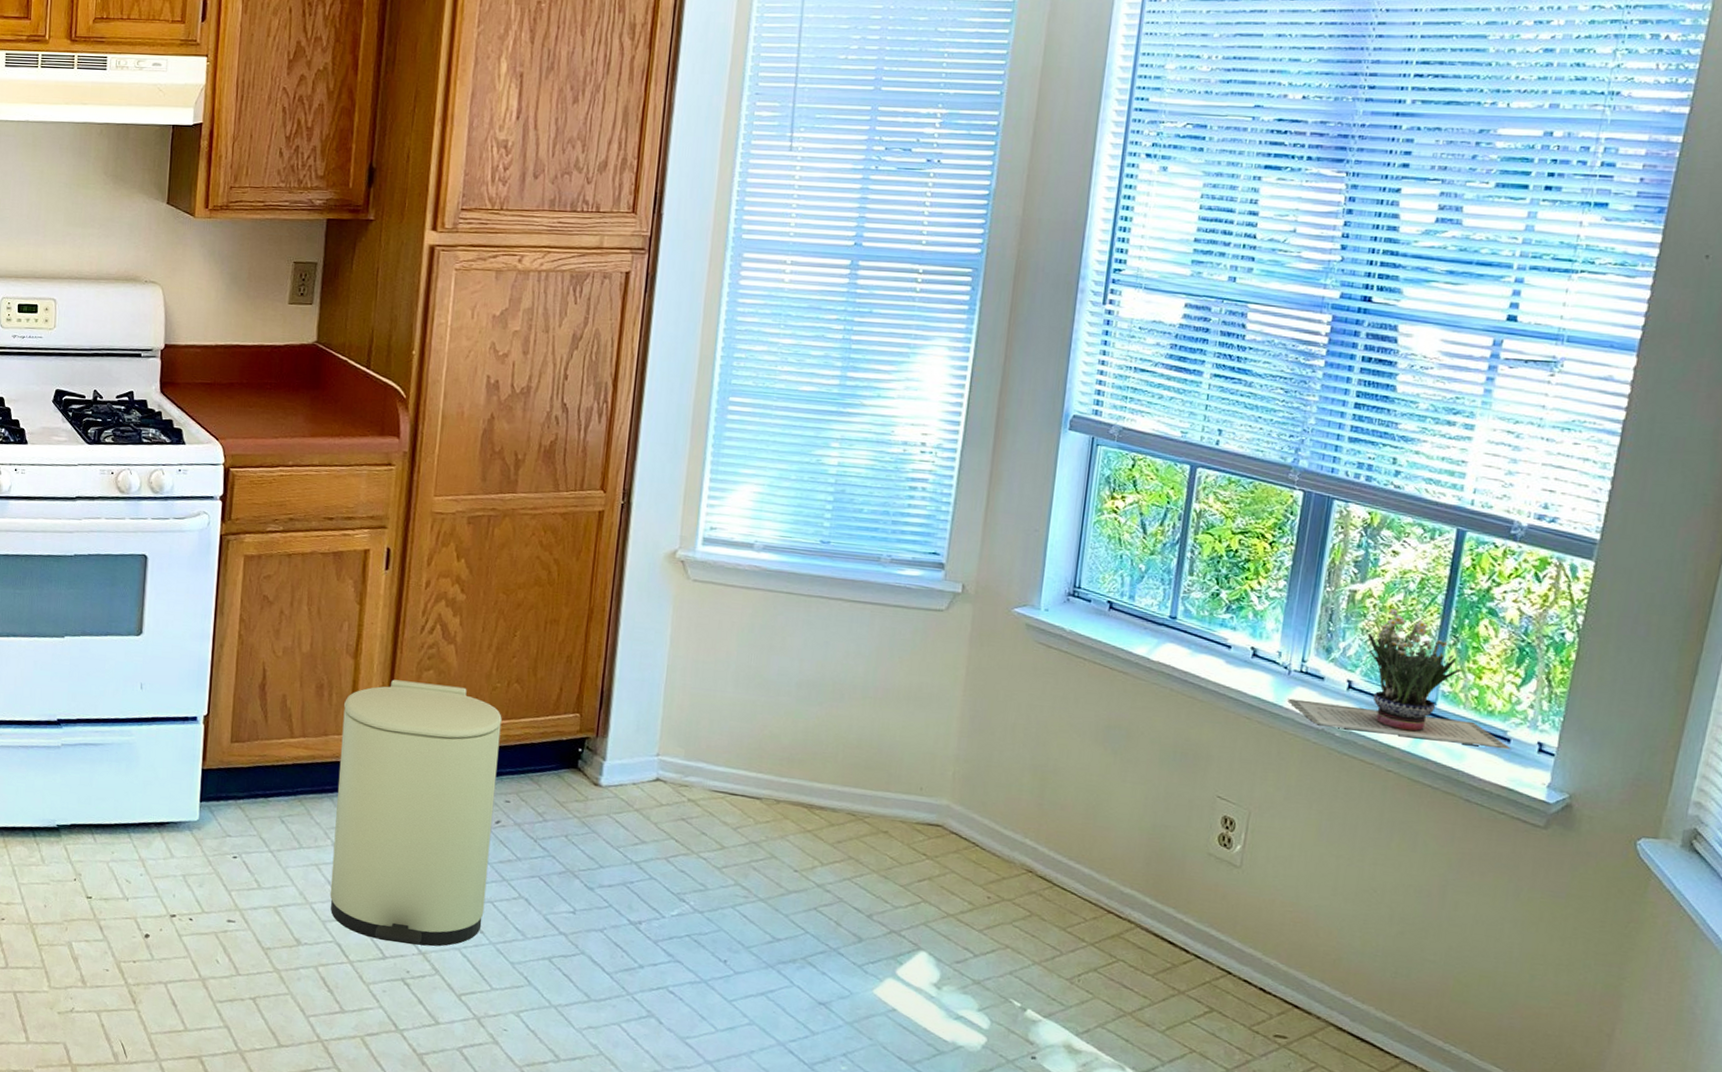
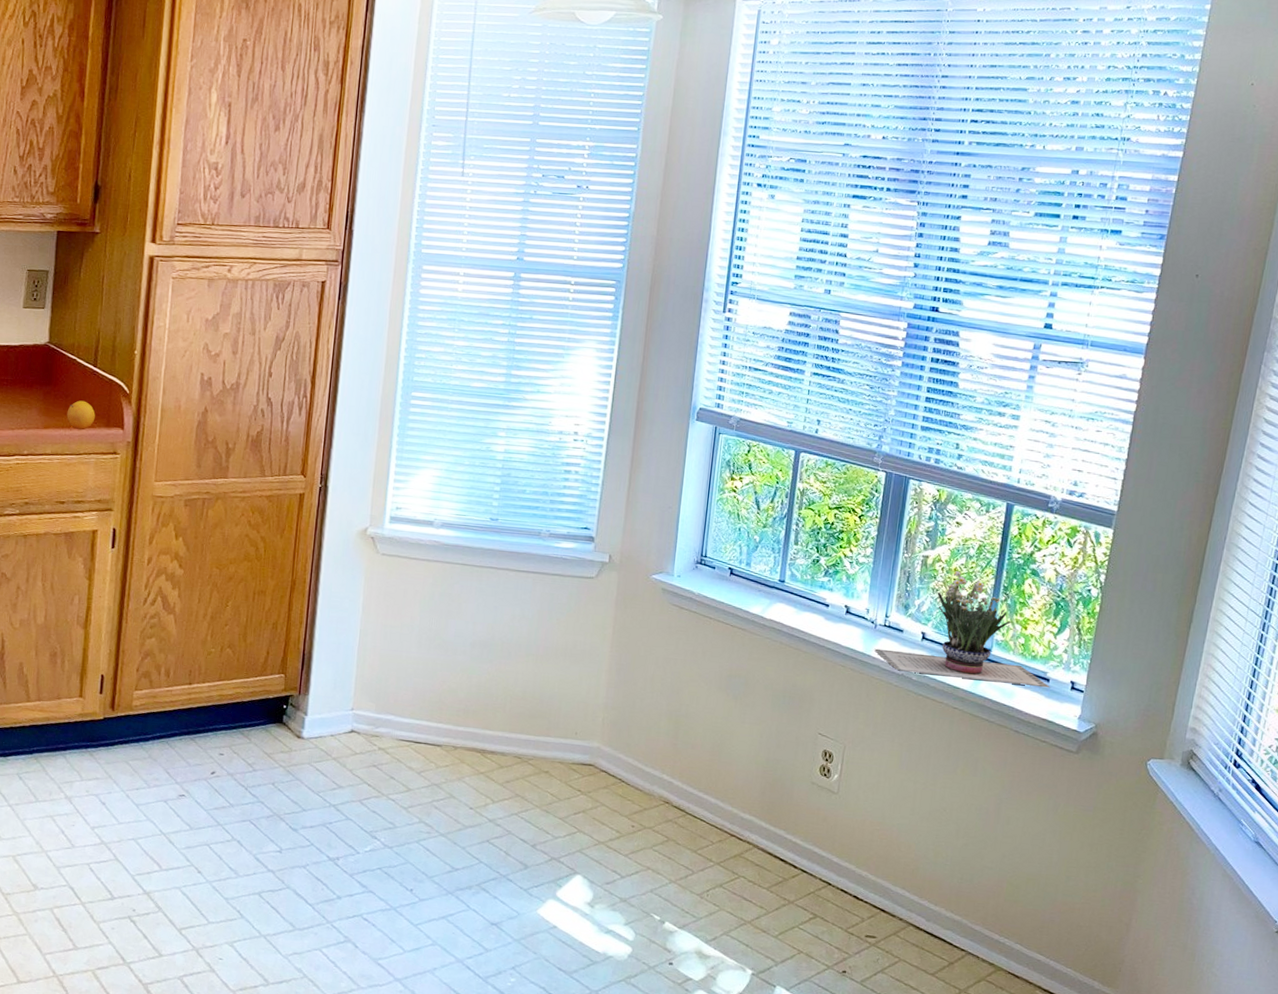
pedal bin: present [330,679,502,946] -> none [63,647,216,886]
fruit: none [336,406,368,439] -> present [66,400,95,430]

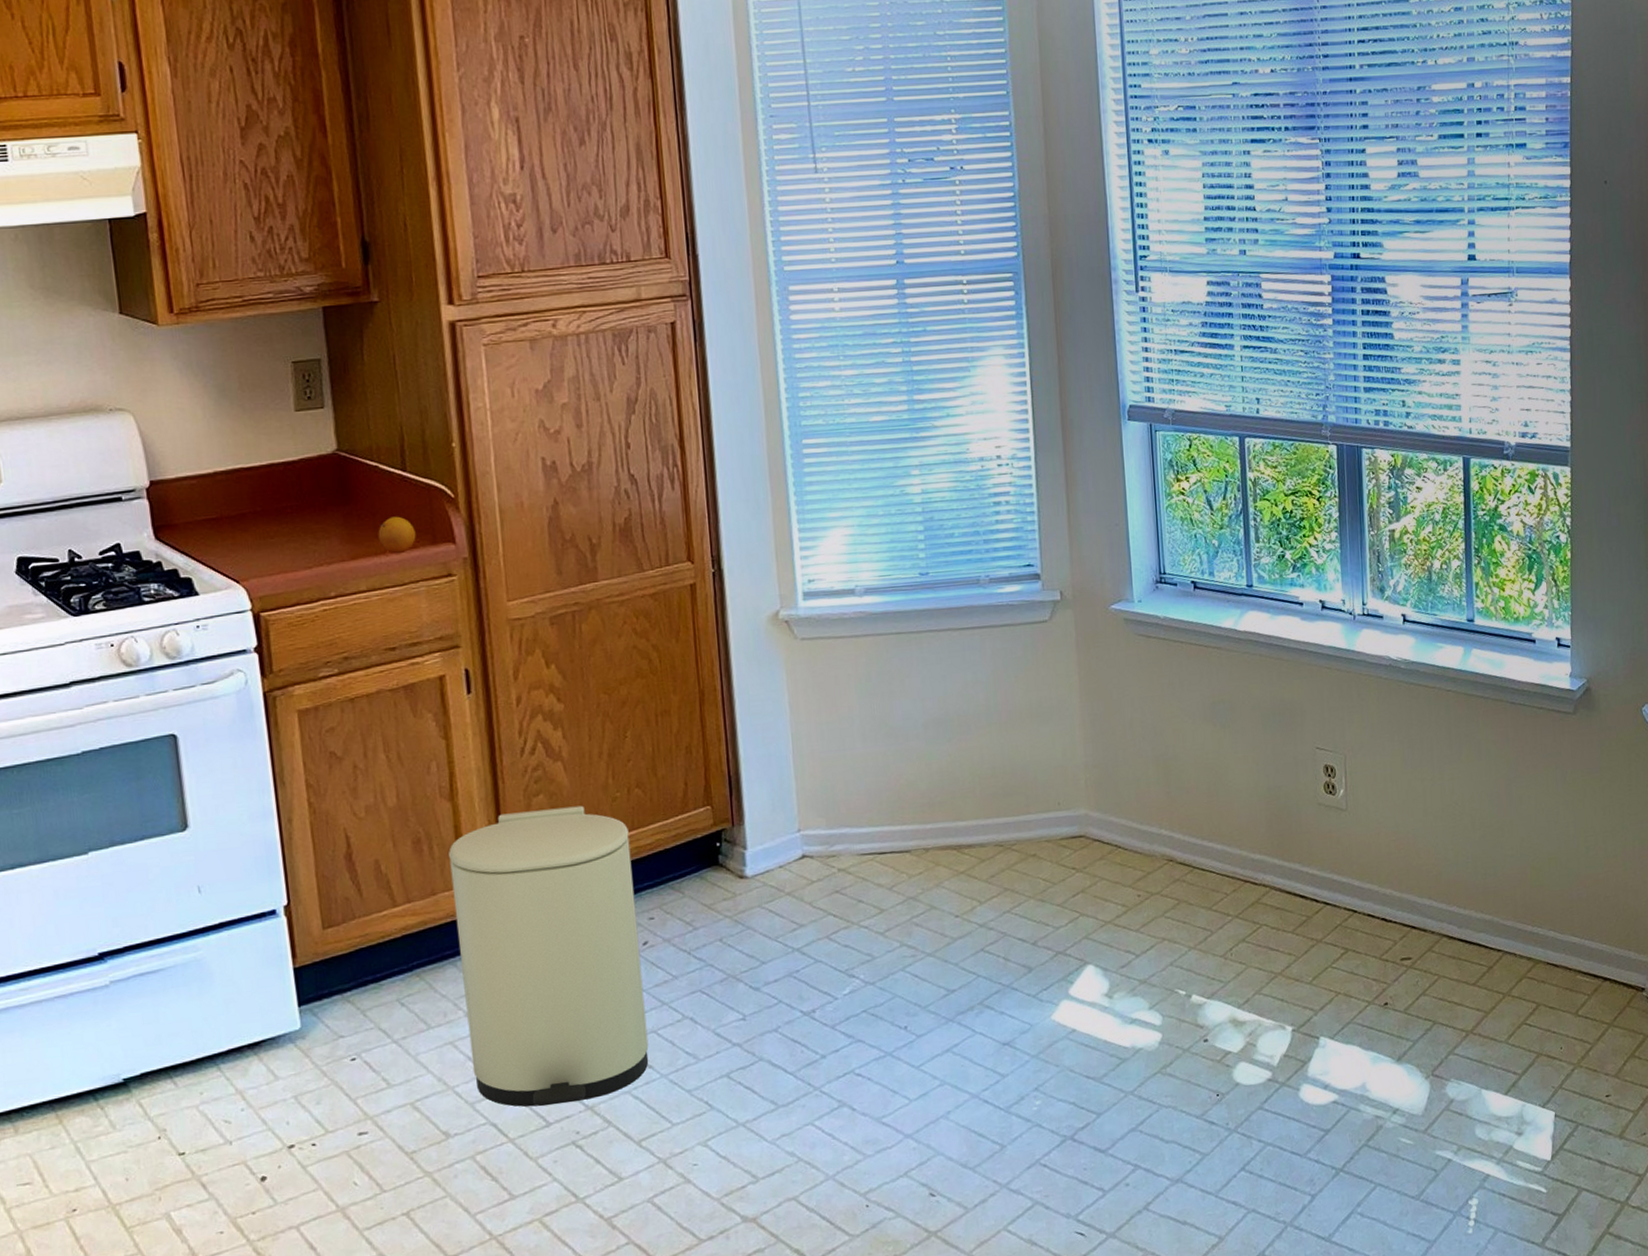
pedal bin: none [63,647,216,886] -> present [449,805,649,1107]
potted flower: present [874,571,1050,688] -> none [1357,540,1538,662]

